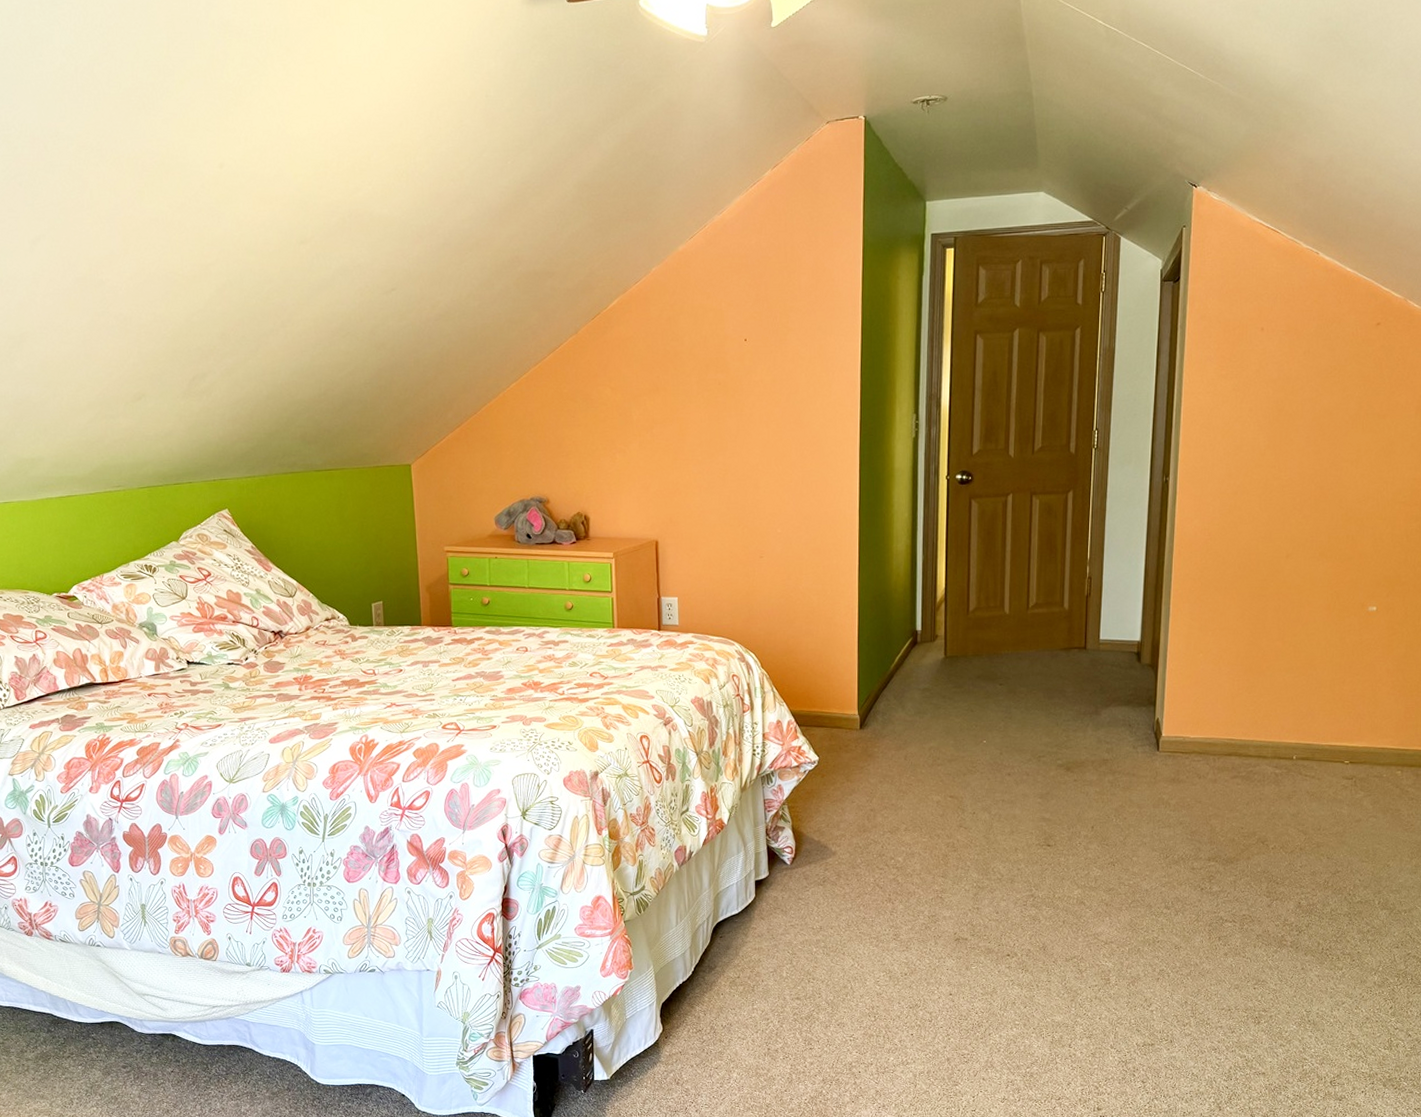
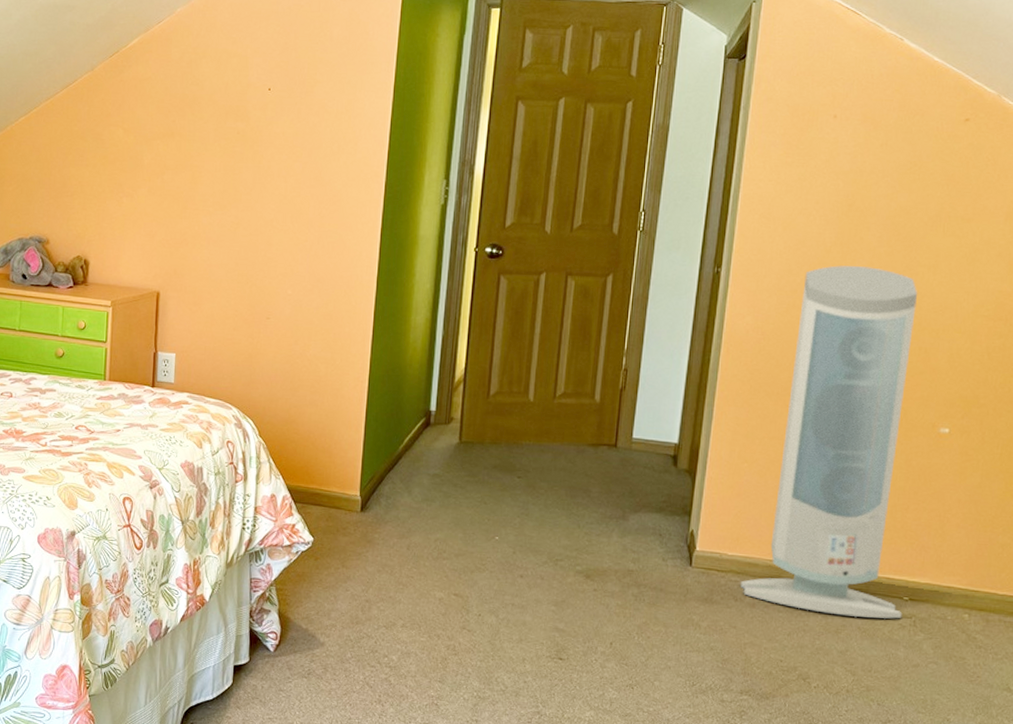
air purifier: none [1202,466,1344,783] -> present [740,265,918,619]

